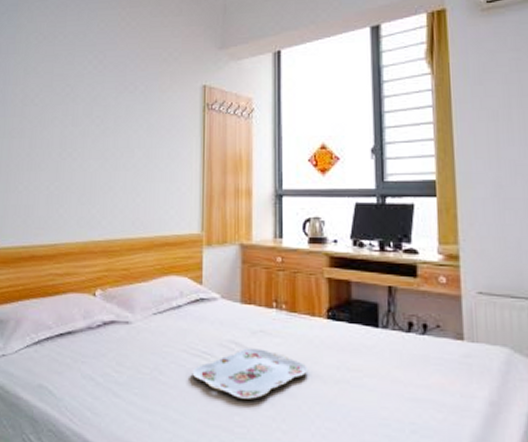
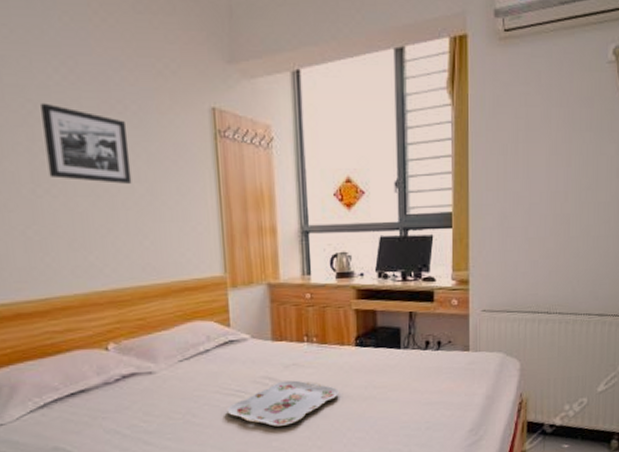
picture frame: none [73,86,135,149] -> present [41,102,132,184]

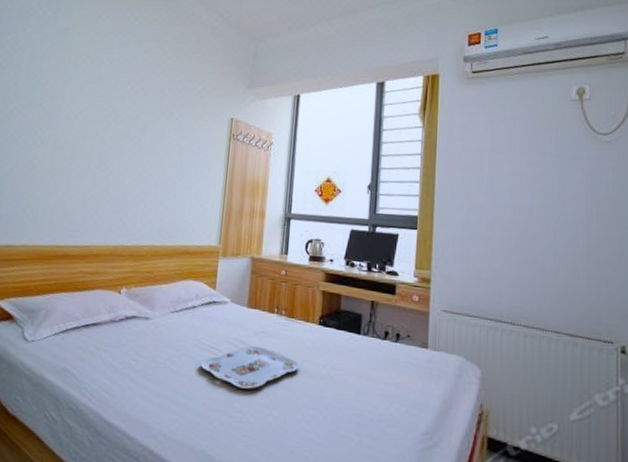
picture frame: present [41,102,132,184] -> none [111,108,169,168]

